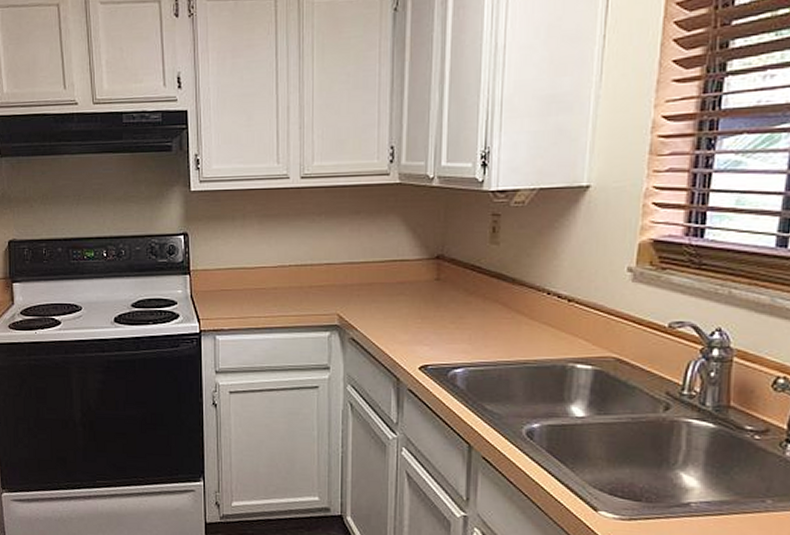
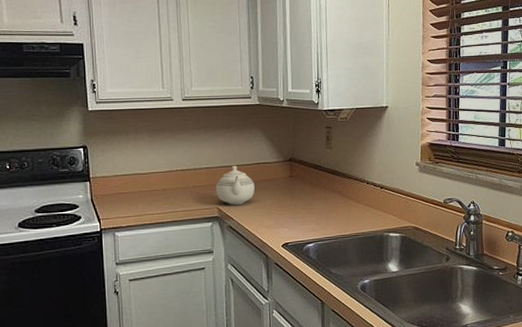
teapot: none [337,262,387,312] -> present [216,165,255,205]

